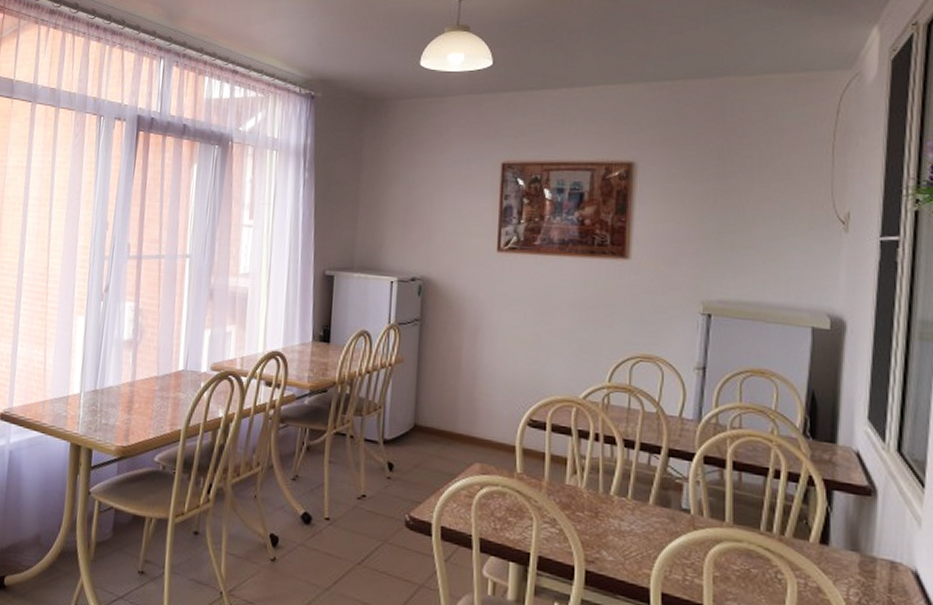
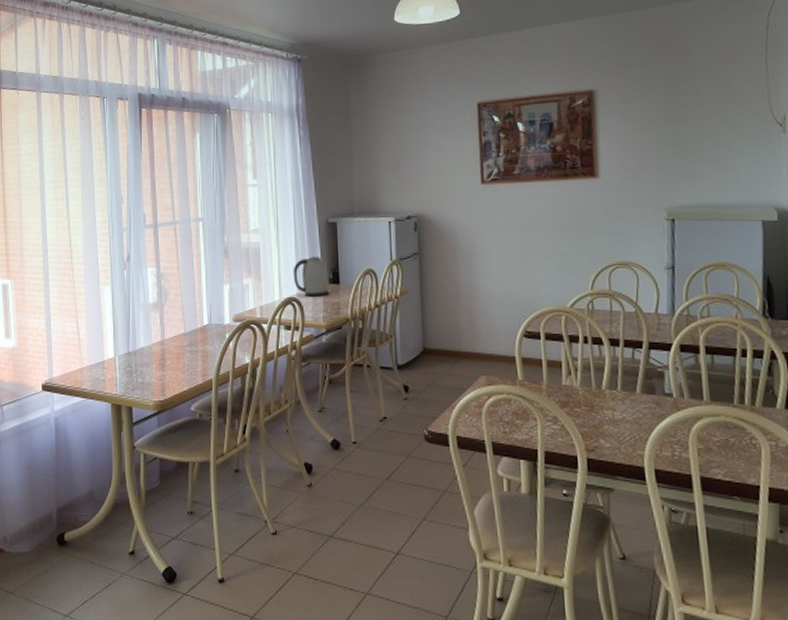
kettle: none [280,309,320,355] -> present [293,256,330,297]

